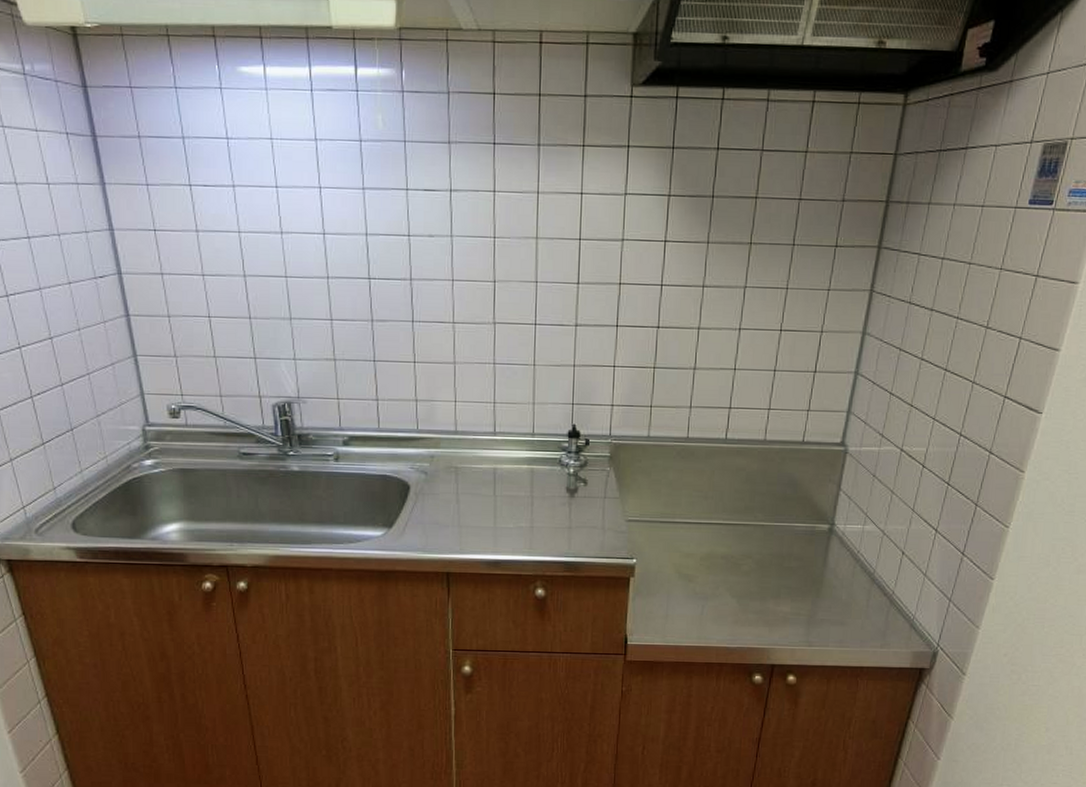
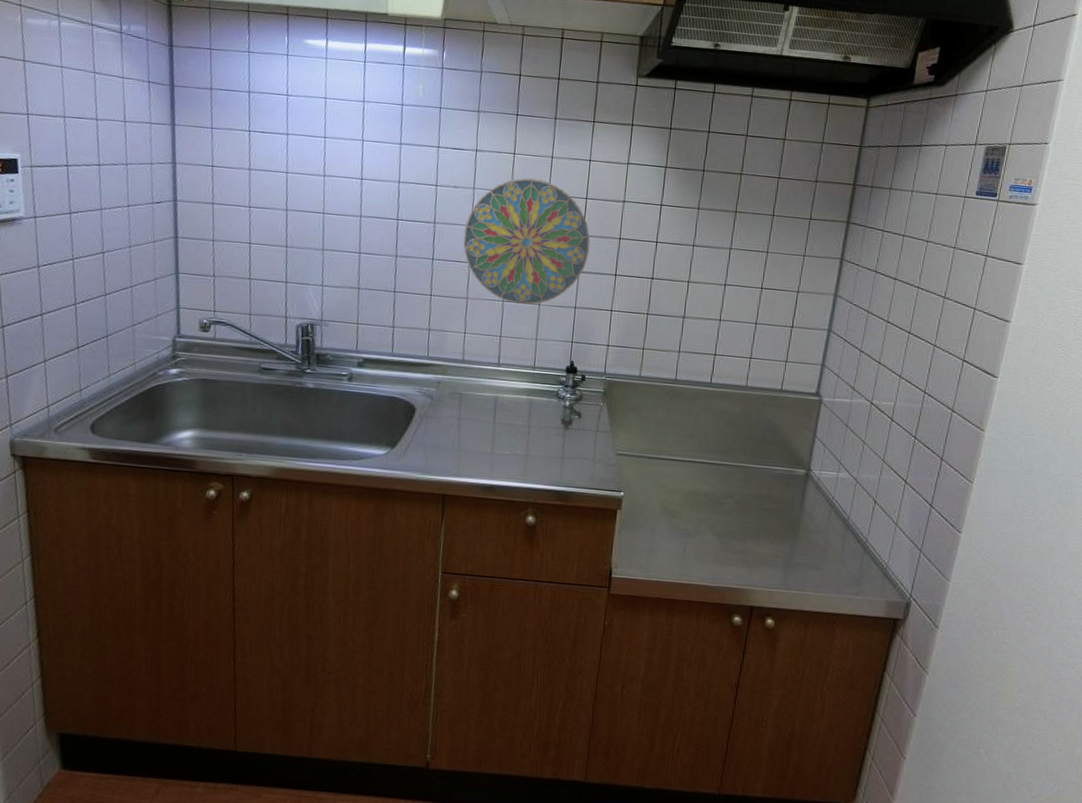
decorative plate: none [445,219,587,367] -> present [463,178,590,305]

